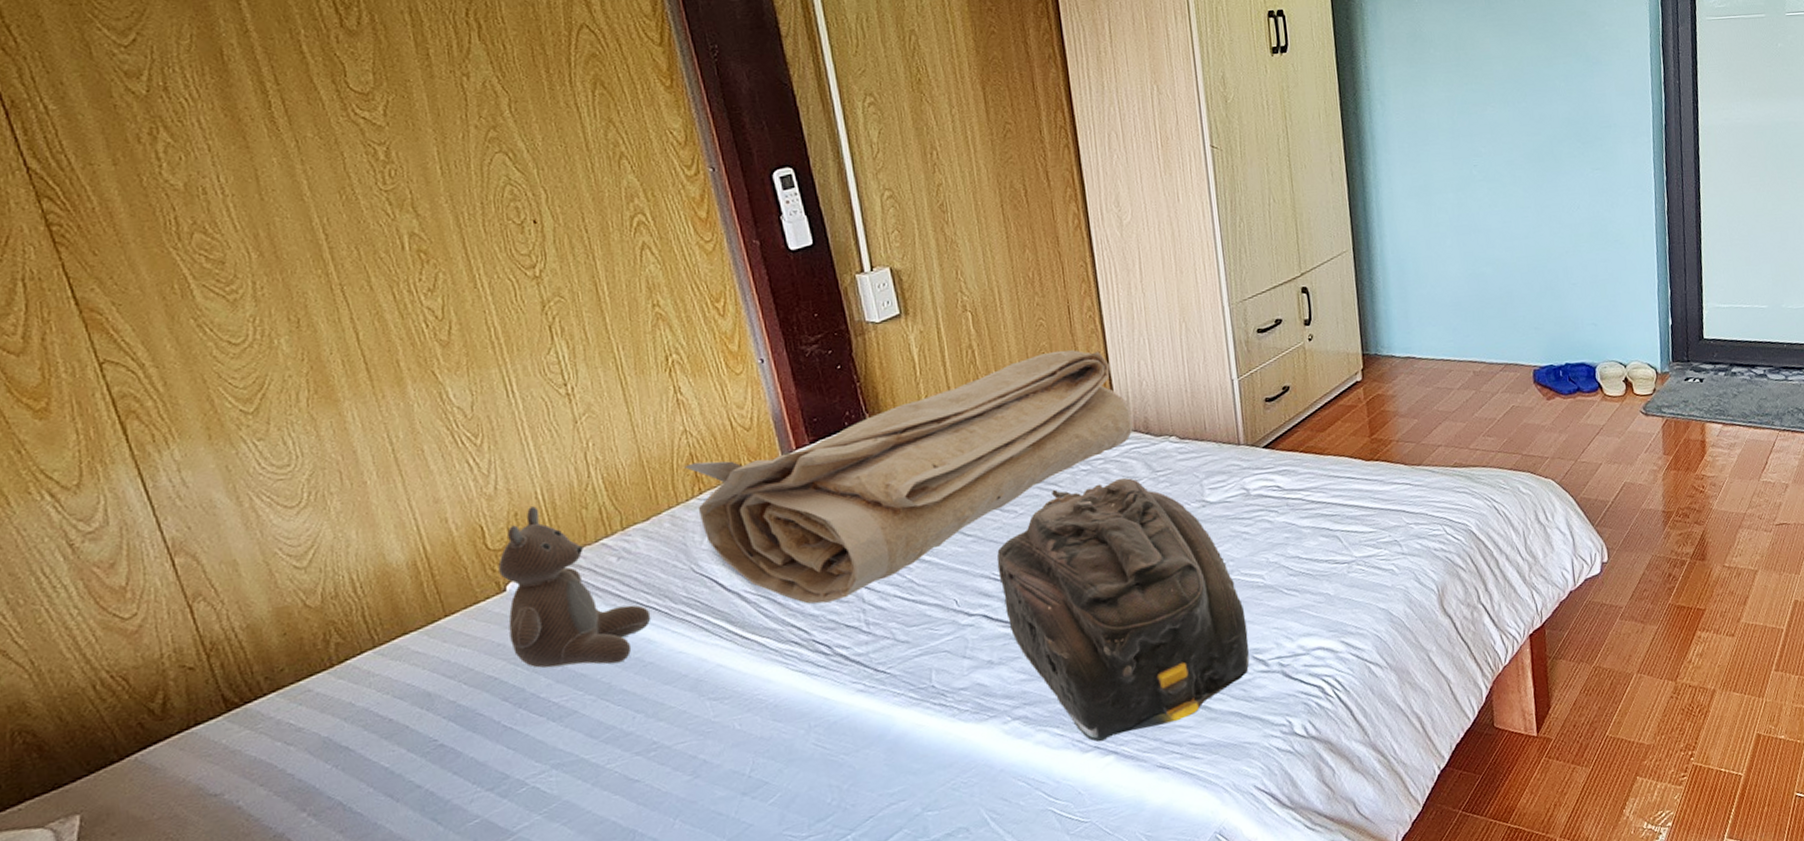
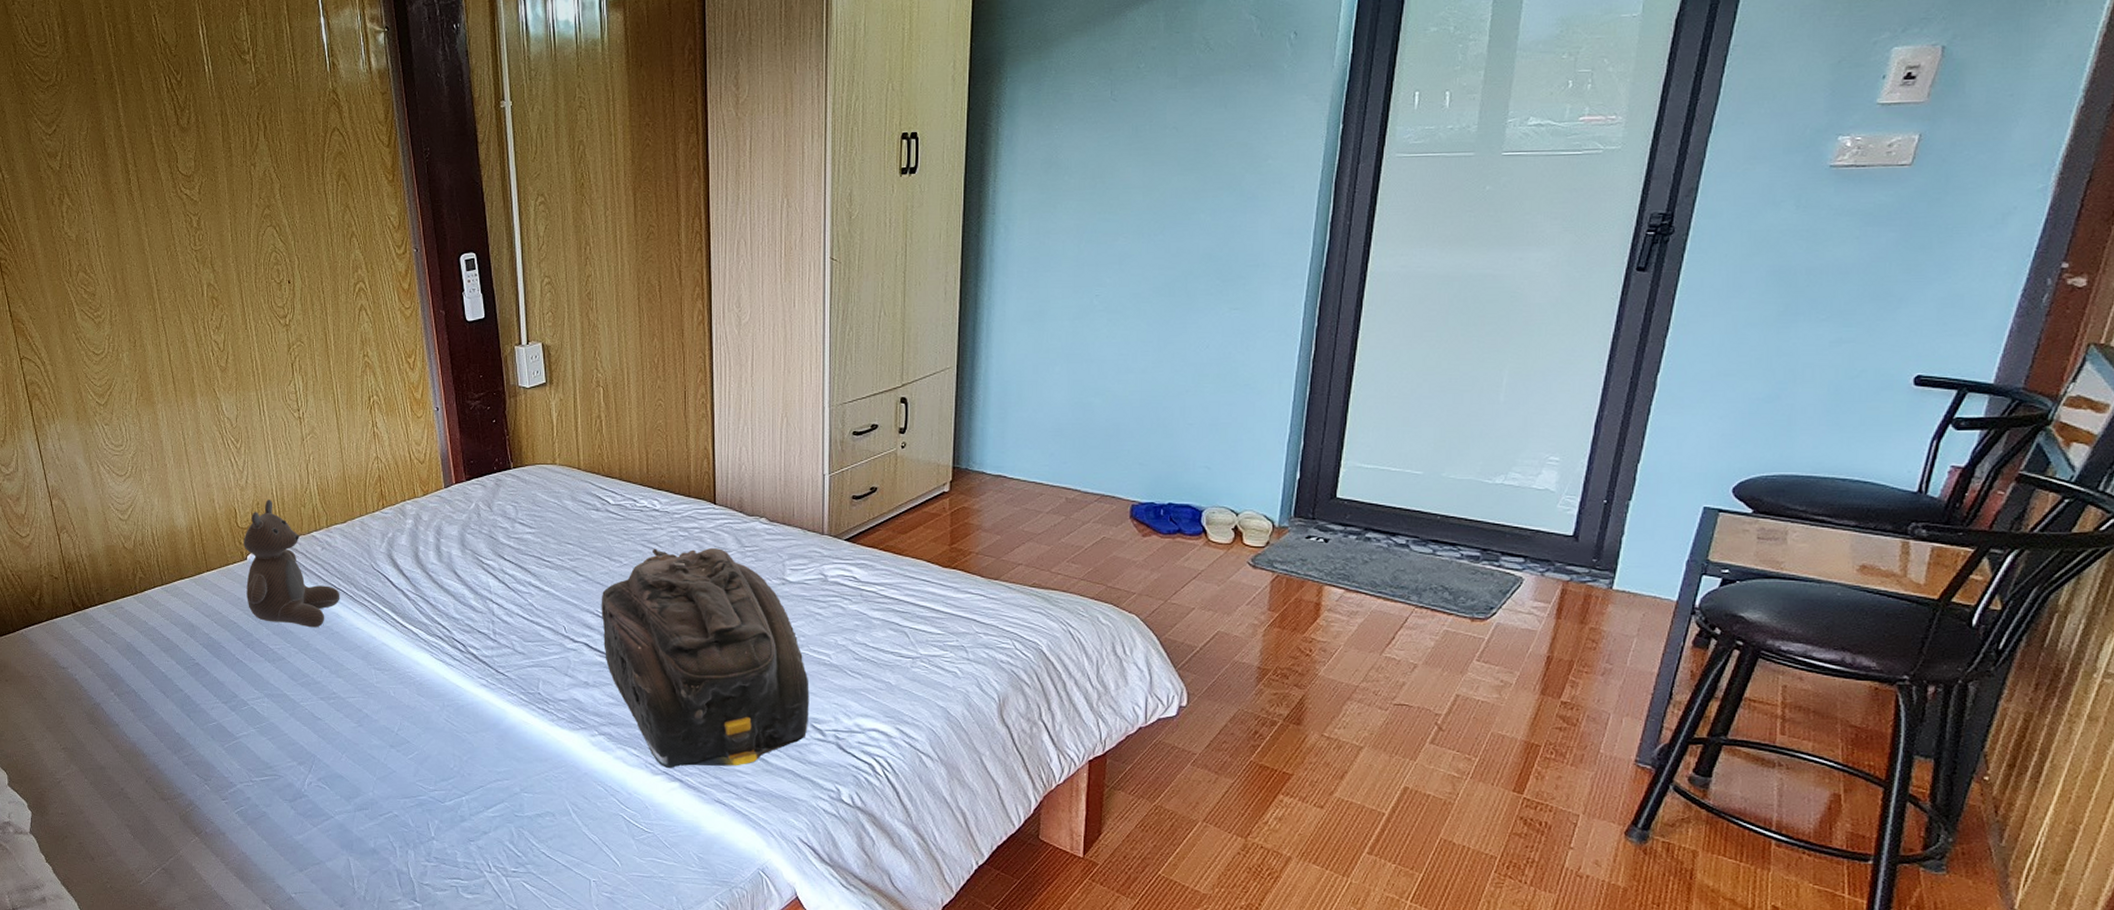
towel: present [684,350,1134,604] -> none [374,429,730,610]

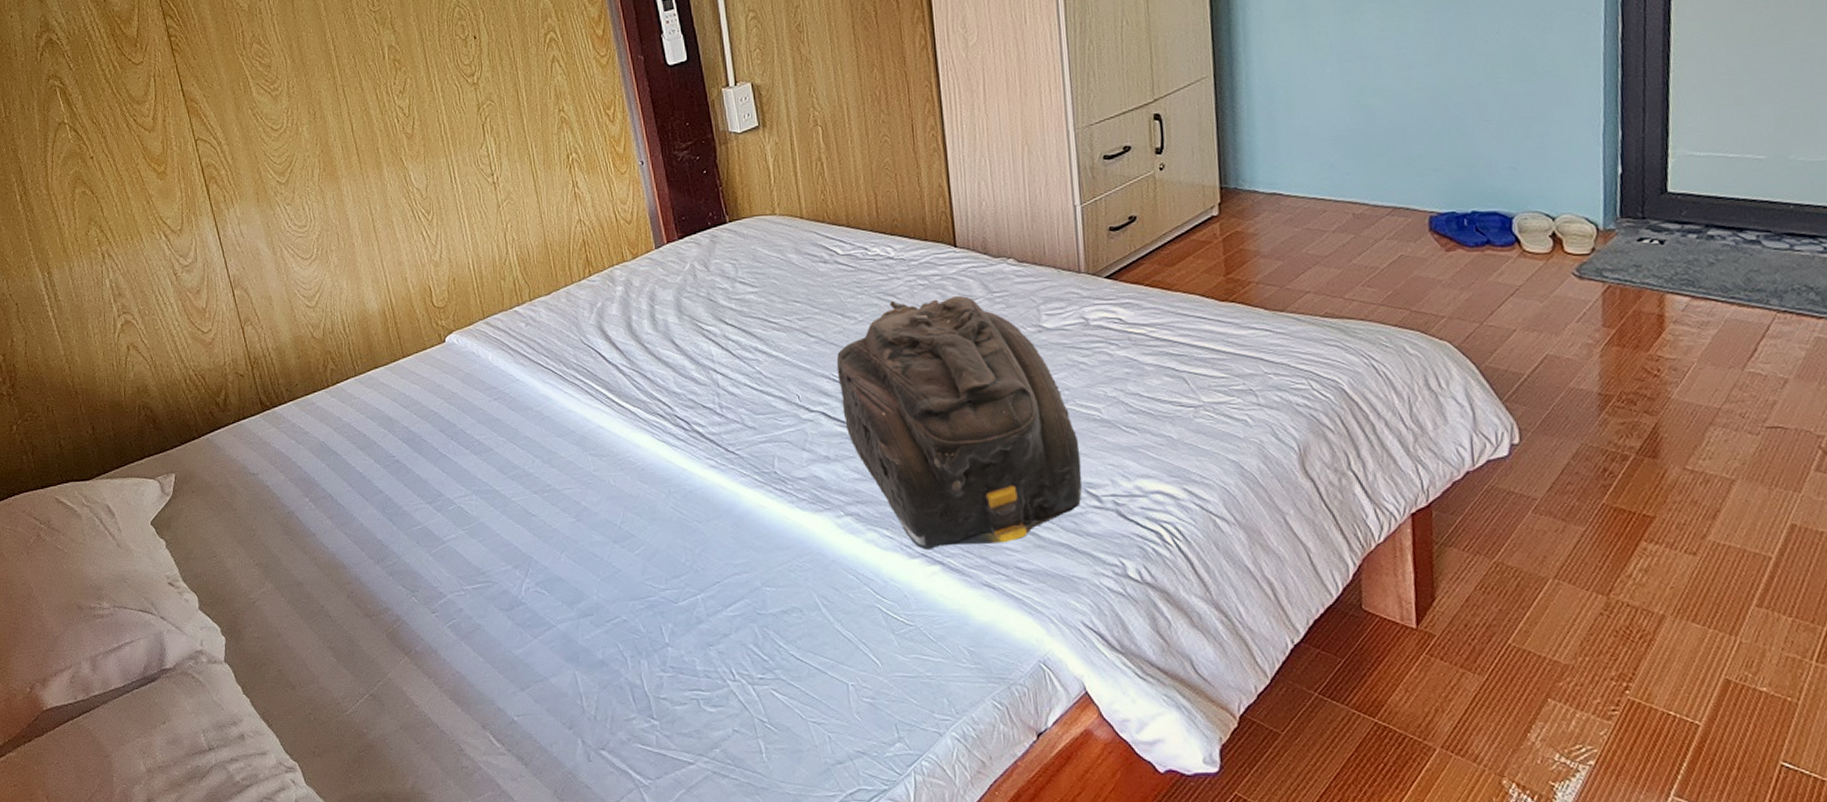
stuffed animal: present [243,500,340,628] -> none [440,274,549,414]

